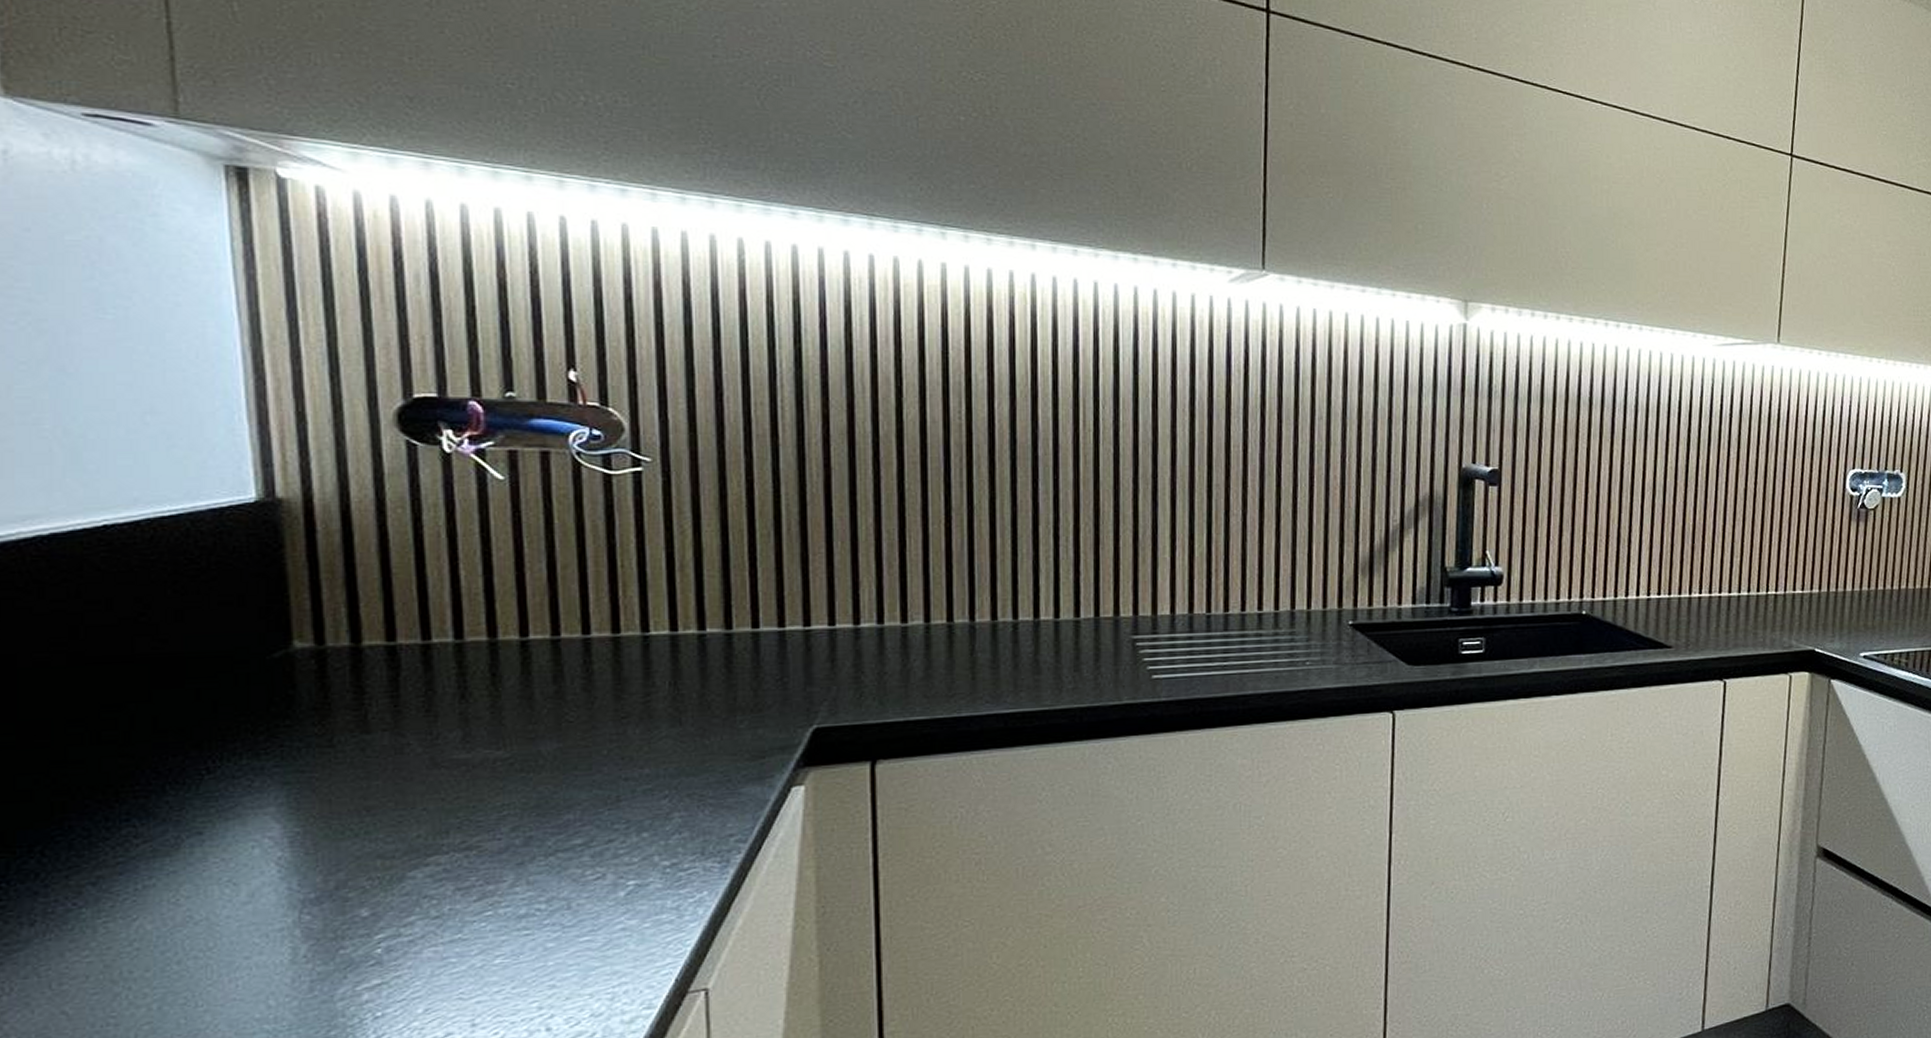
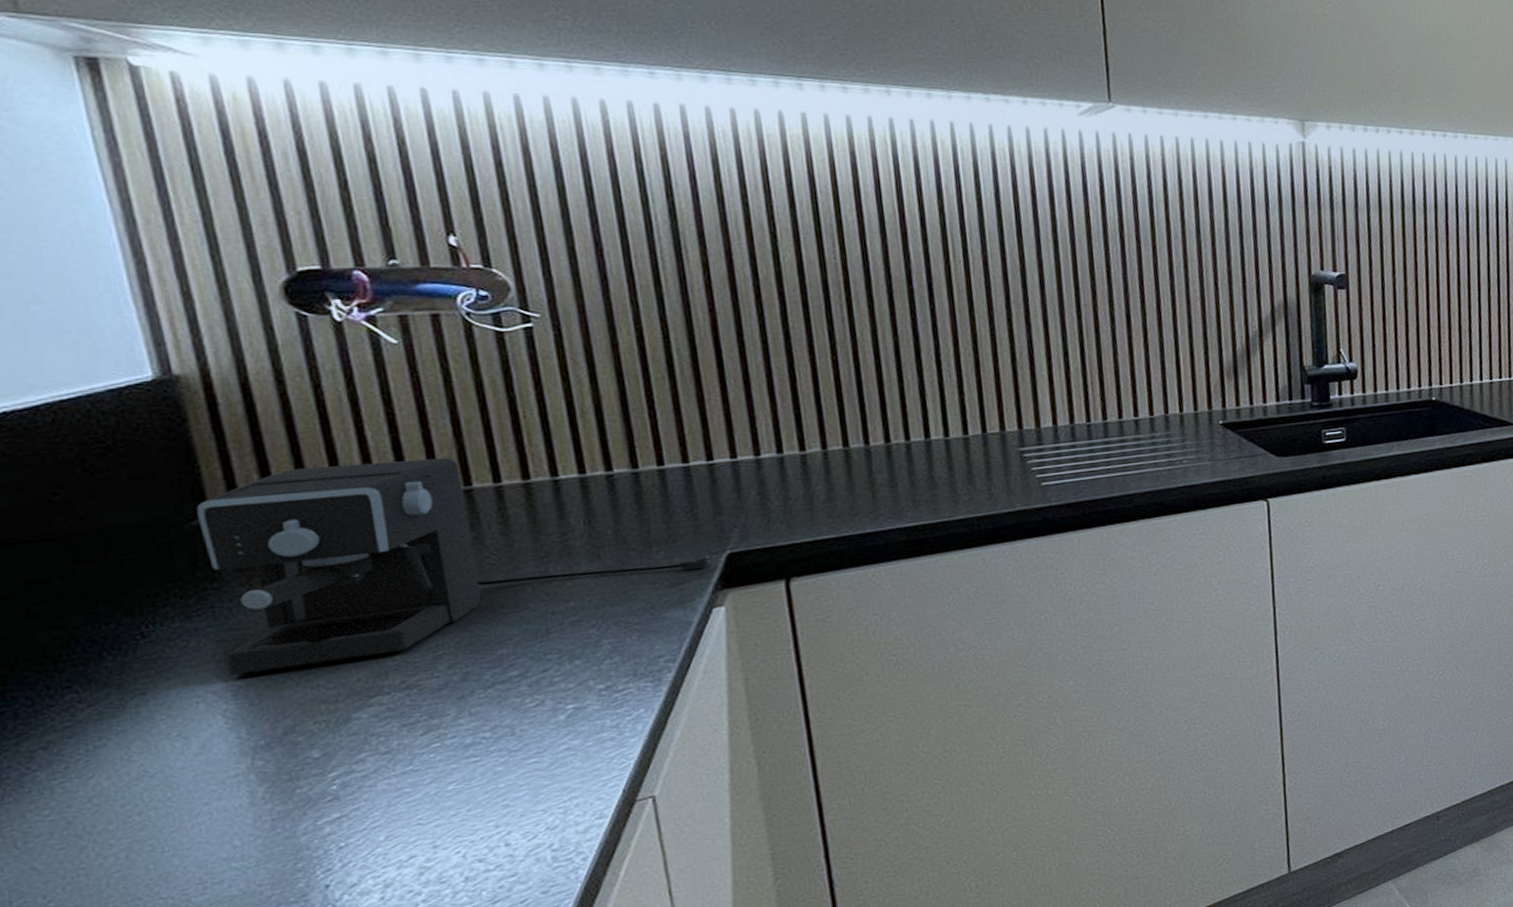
coffee maker: none [280,603,795,821] -> present [196,457,711,676]

